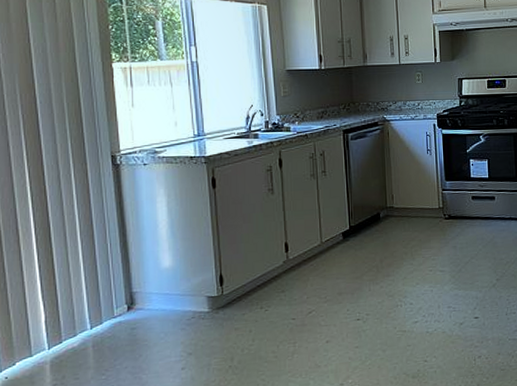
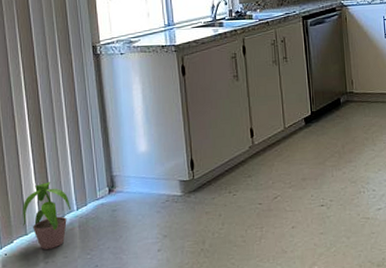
potted plant: none [27,300,85,371] -> present [23,182,72,249]

